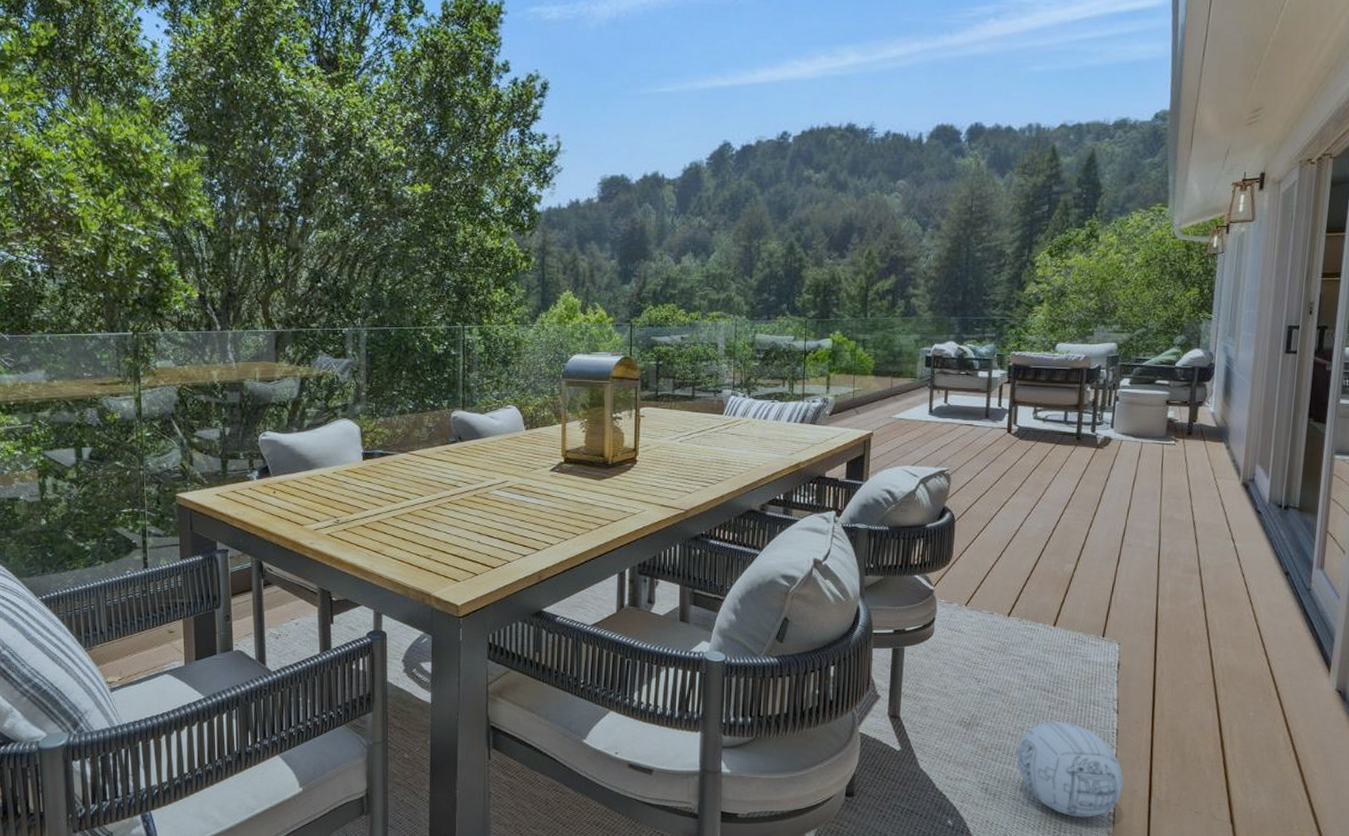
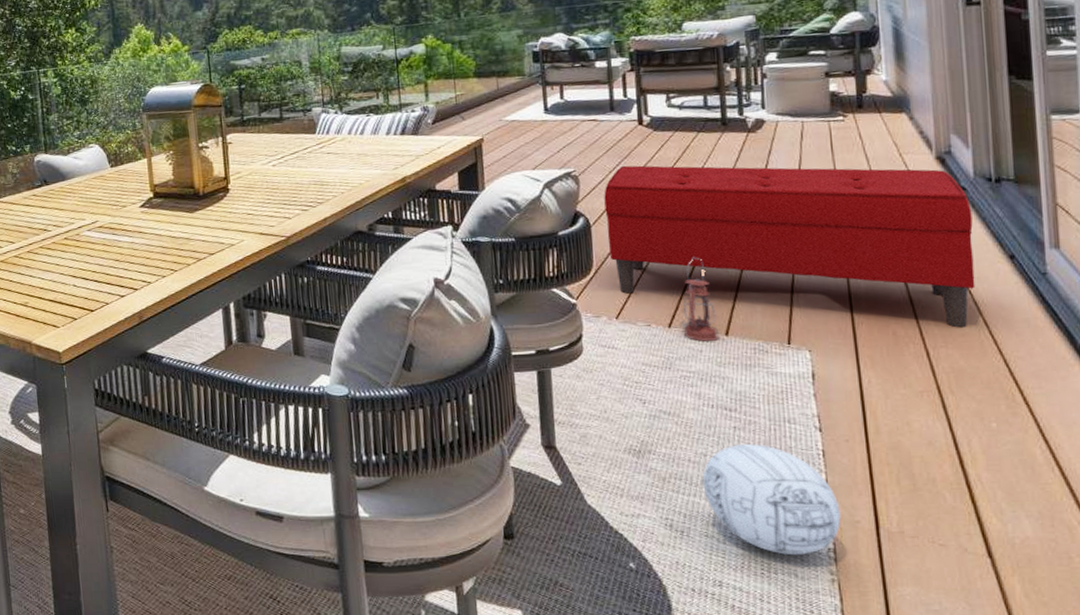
bench: none [968,468,1263,631] -> present [604,165,976,328]
lantern: none [1018,555,1049,630] -> present [681,257,719,341]

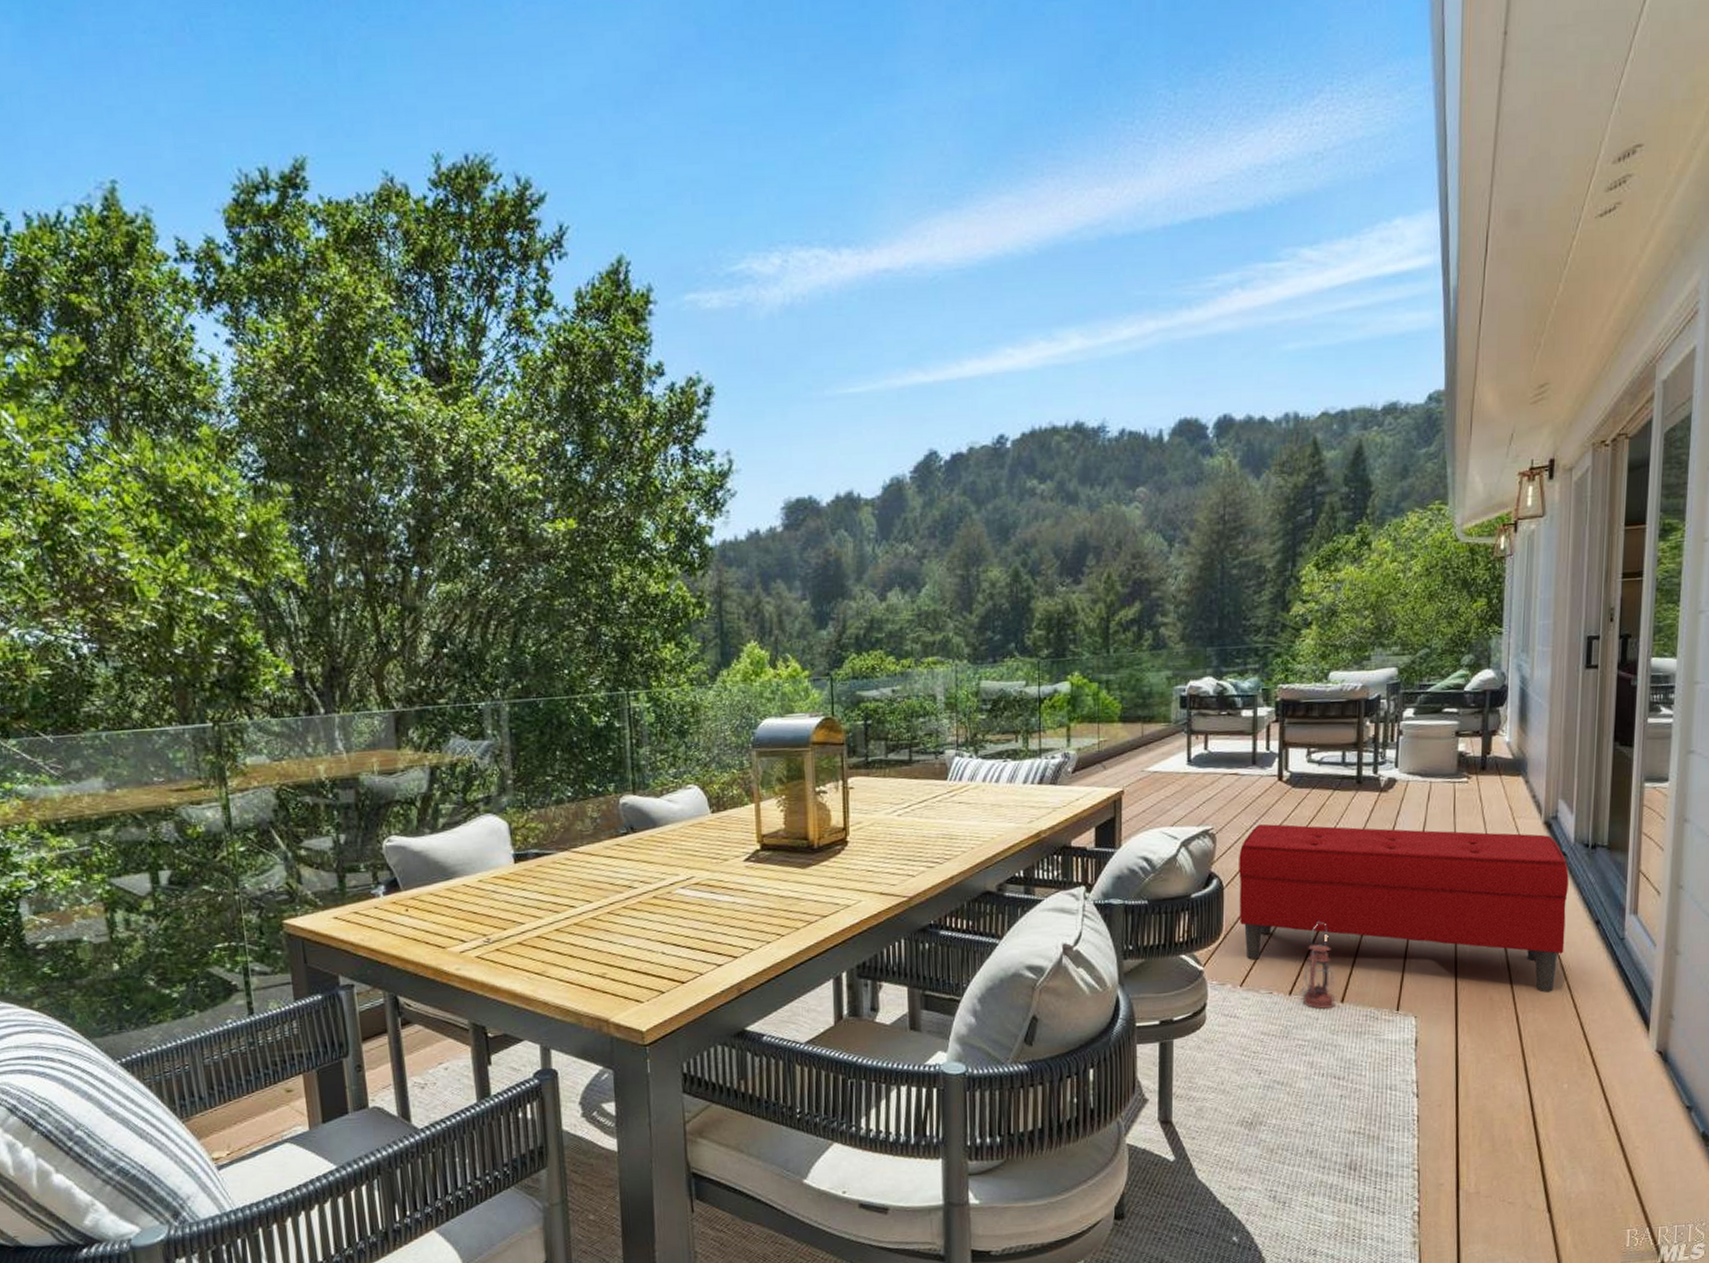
ball: present [702,443,841,556] -> none [1307,1111,1428,1221]

